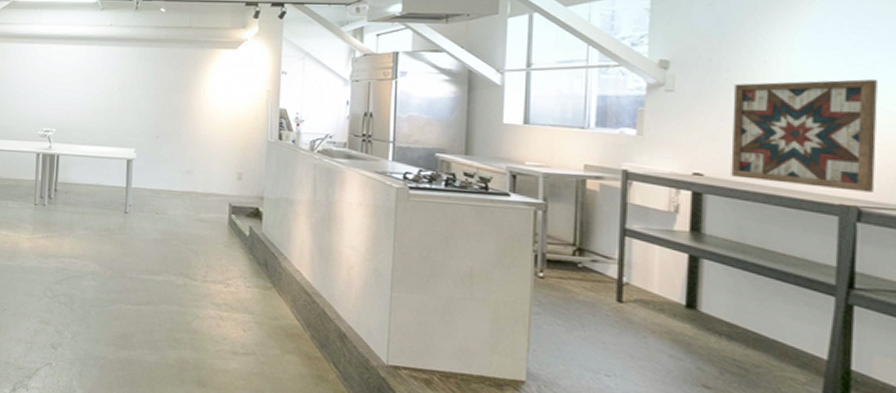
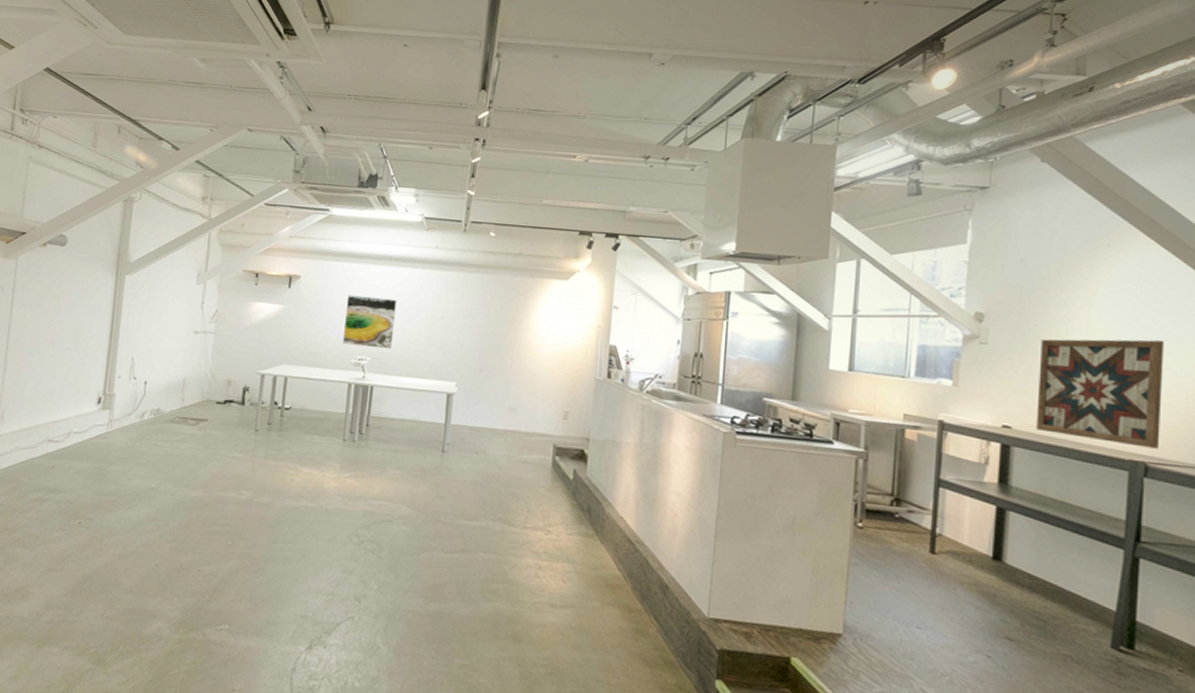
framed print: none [30,73,77,121] -> present [343,295,397,350]

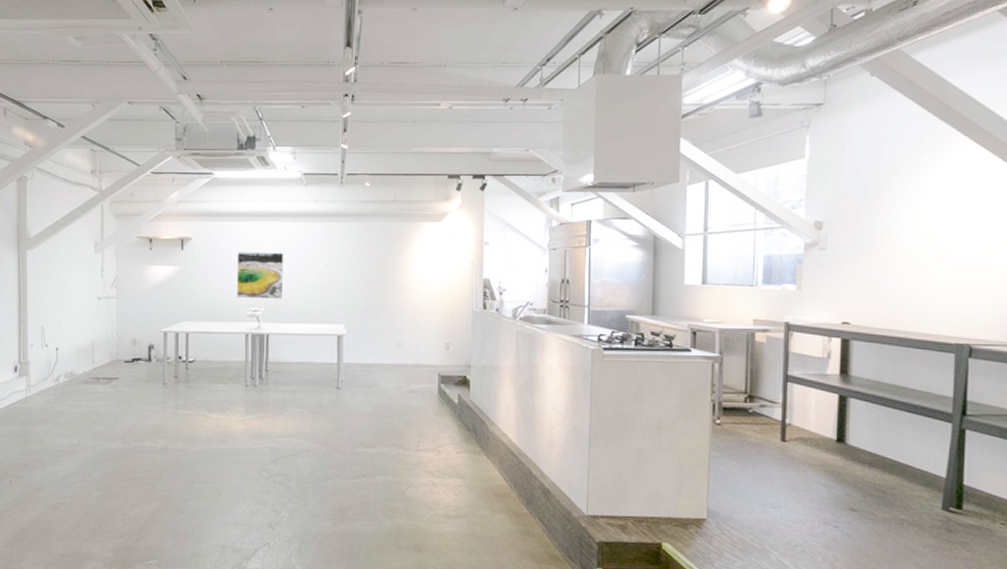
wall art: present [1036,339,1164,449] -> none [872,234,985,332]

